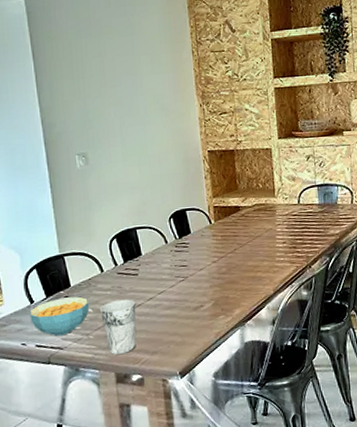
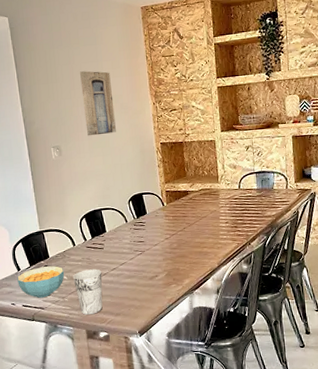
wall art: none [112,65,155,142] -> present [80,71,116,136]

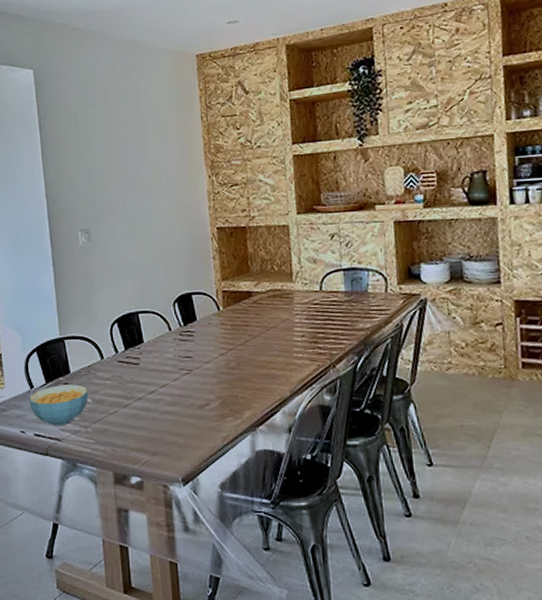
cup: present [72,269,103,315] -> none [98,391,137,452]
wall art: present [80,71,116,136] -> none [117,135,160,217]

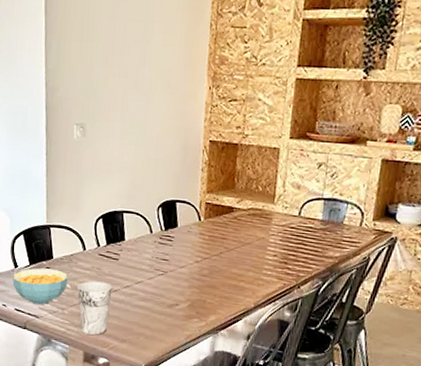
cup: none [98,391,137,452] -> present [77,281,112,335]

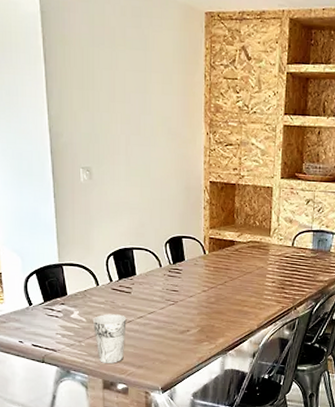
cereal bowl: present [13,268,69,305] -> none [28,304,84,339]

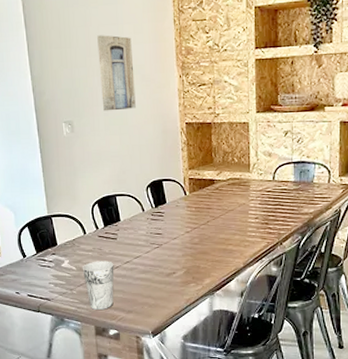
wall art: none [123,81,160,162] -> present [97,35,136,111]

